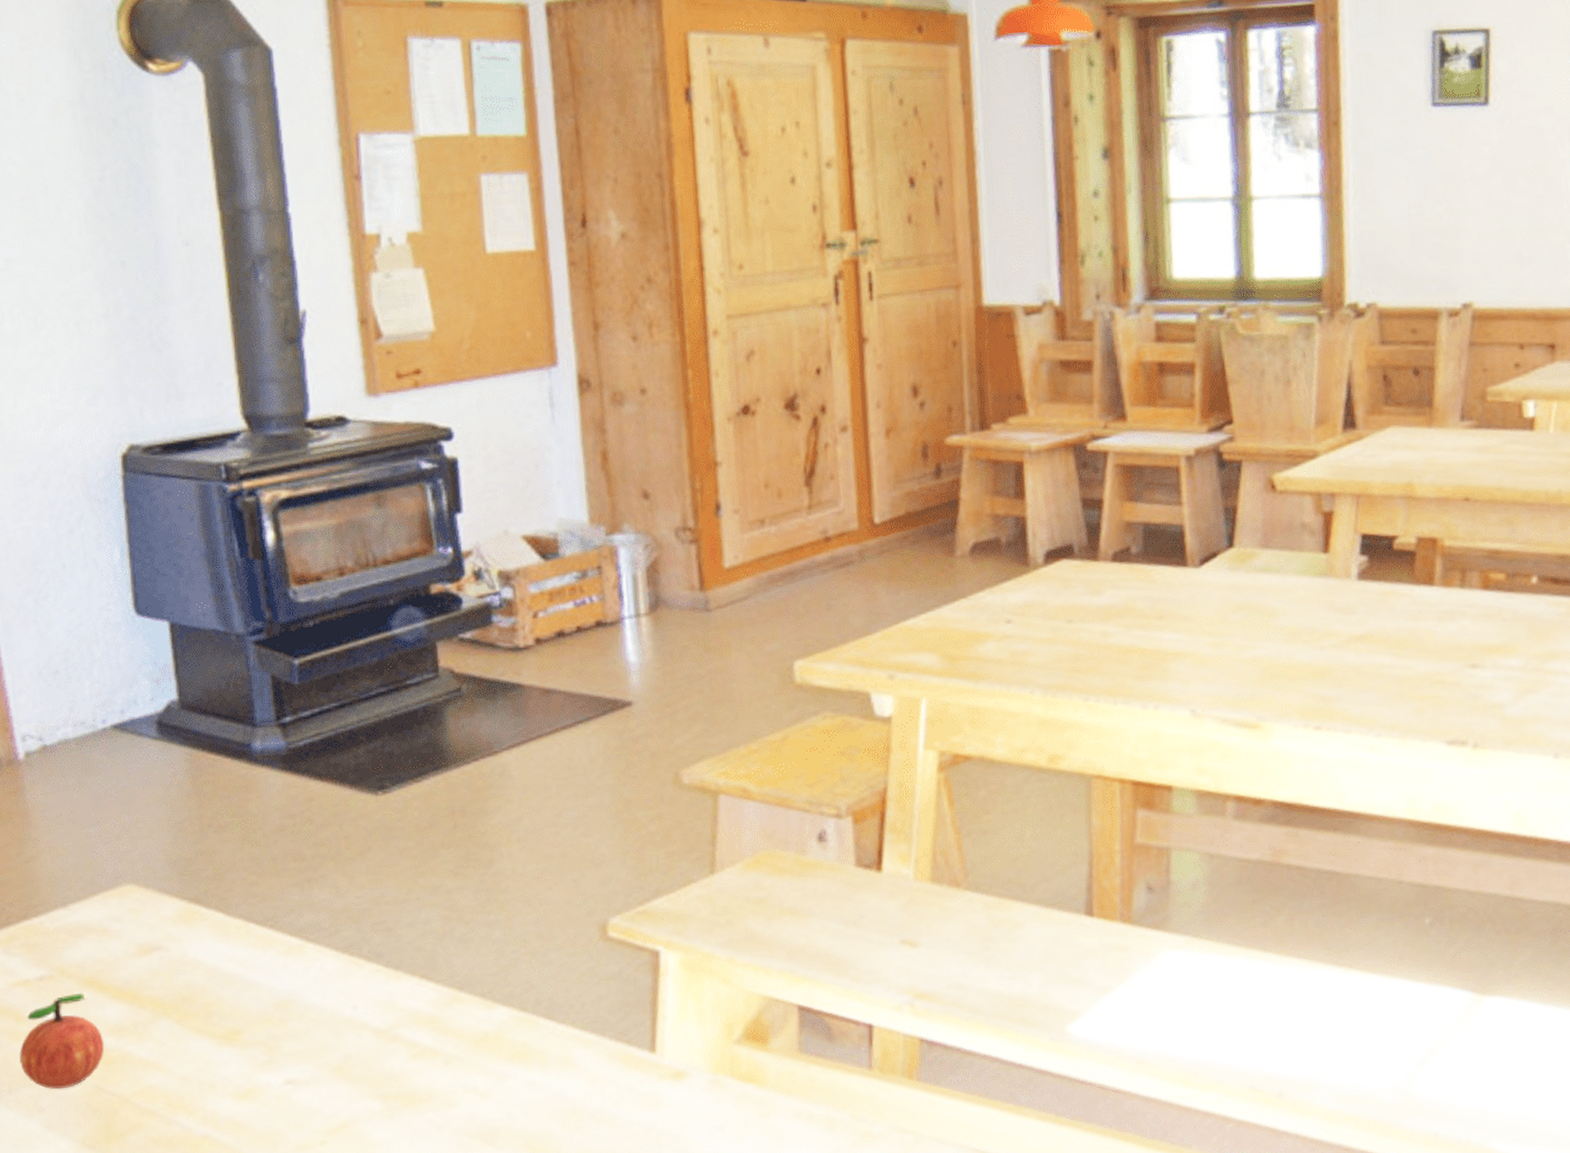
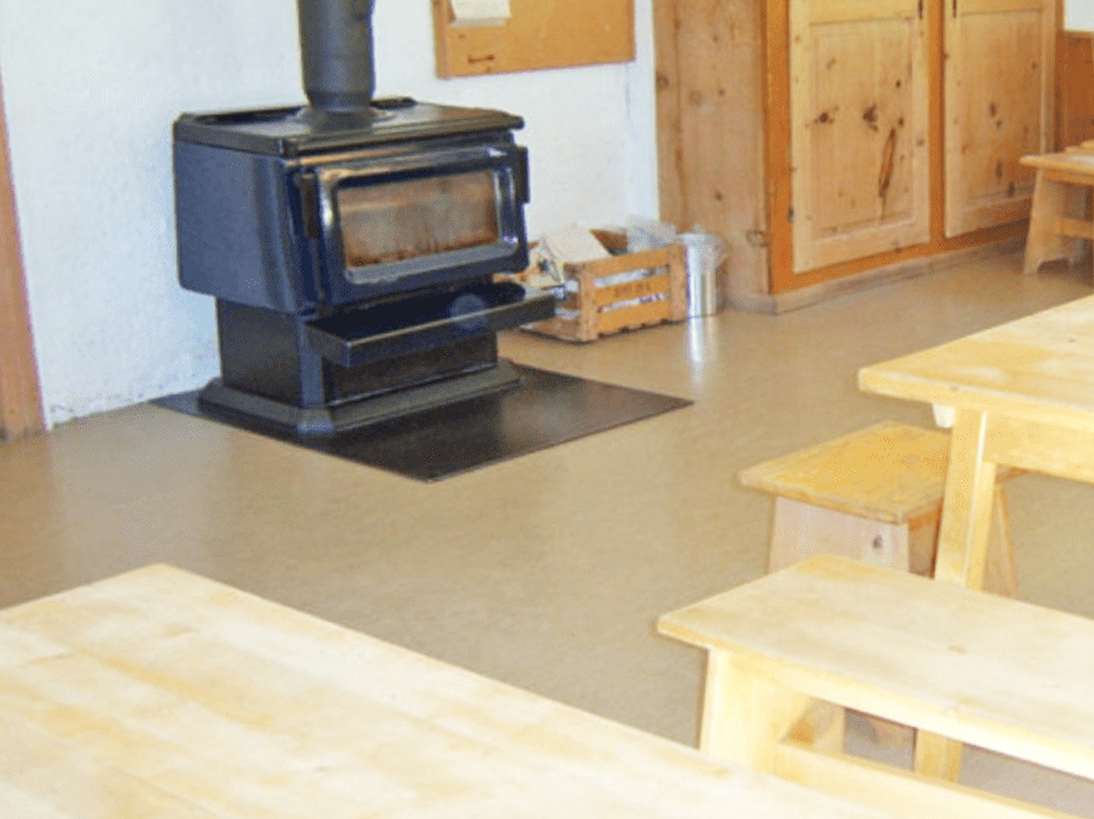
apple: present [18,992,105,1090] -> none [32,672,126,771]

